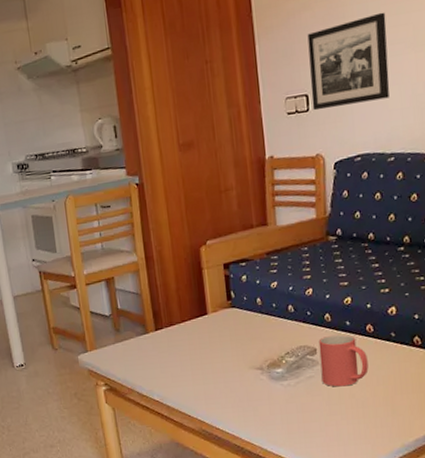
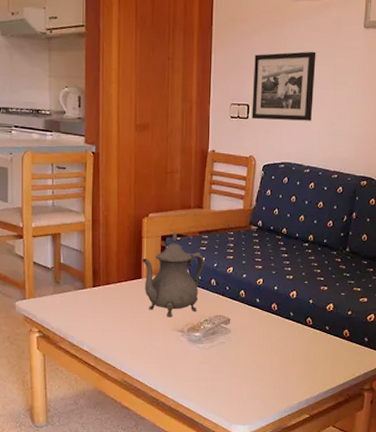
teapot: none [204,257,278,354] -> present [141,232,205,316]
mug: present [318,334,369,387] -> none [231,309,270,353]

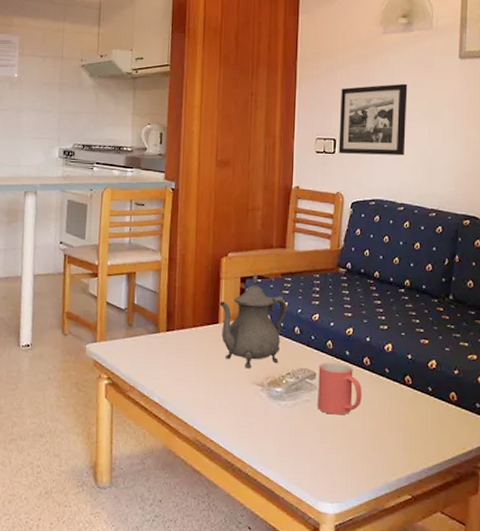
mug: none [231,309,270,353] -> present [317,362,362,415]

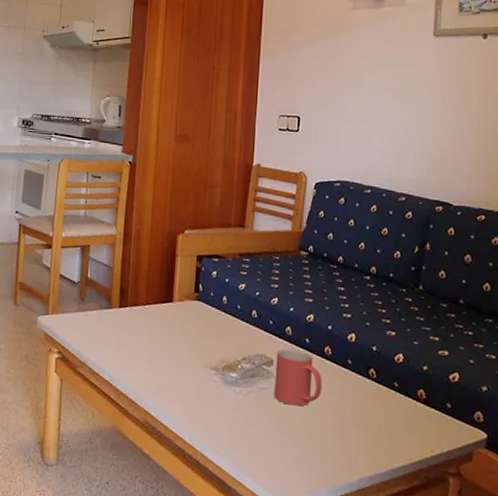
teapot: present [218,273,287,368] -> none [173,252,245,350]
picture frame: present [338,83,408,156] -> none [302,61,378,136]

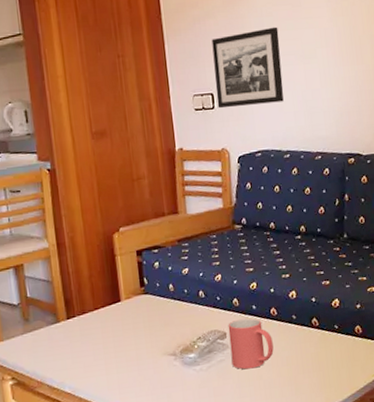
picture frame: none [302,61,378,136] -> present [211,26,284,109]

